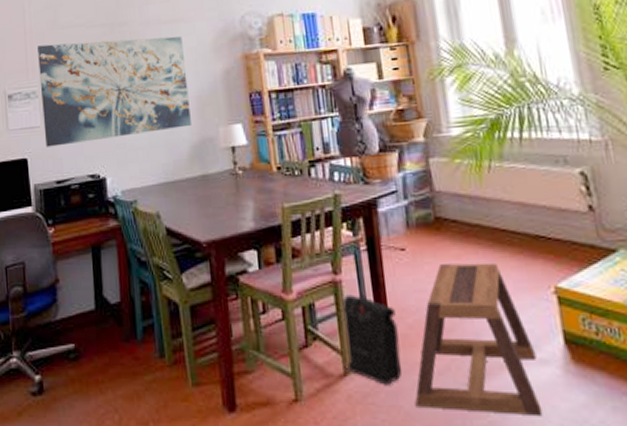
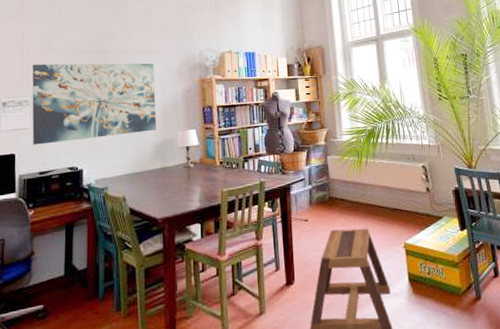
backpack: present [341,294,402,385] -> none [260,254,302,320]

